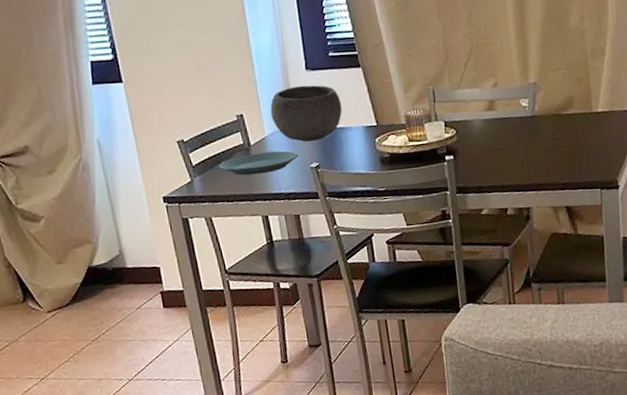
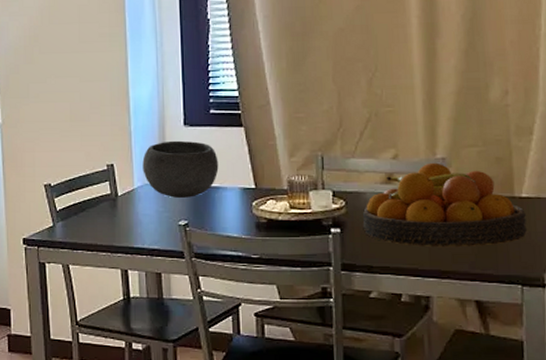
plate: present [219,150,298,176] -> none [83,204,166,226]
fruit bowl: none [471,87,603,165] -> present [362,162,527,248]

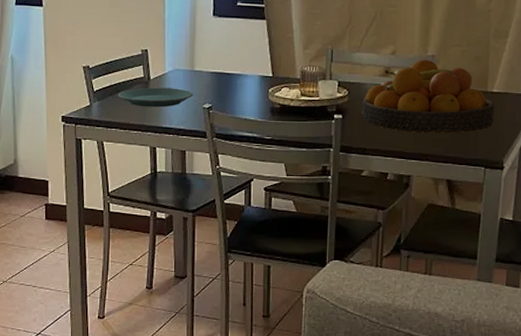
plate: none [83,204,166,226] -> present [118,87,193,108]
bowl: present [142,140,219,198] -> none [174,29,242,83]

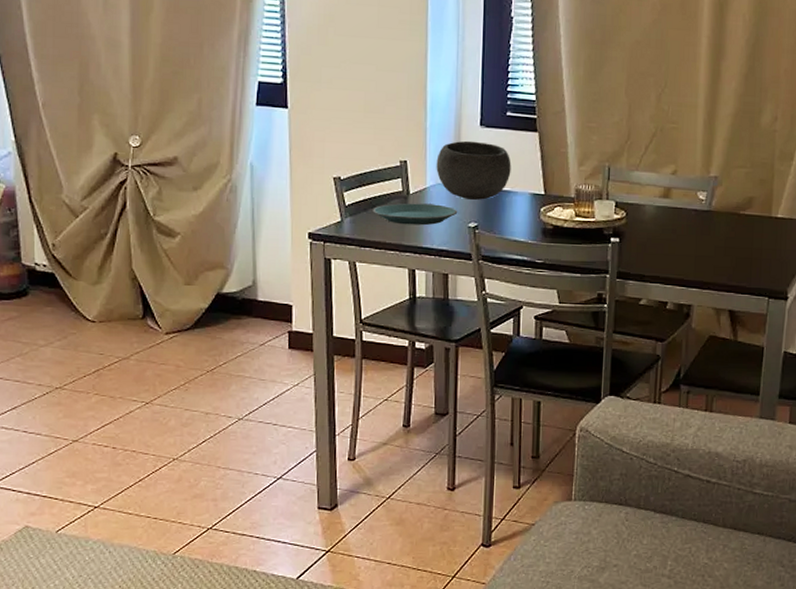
bowl: none [174,29,242,83] -> present [436,140,511,200]
fruit bowl: present [361,59,495,134] -> none [639,180,779,261]

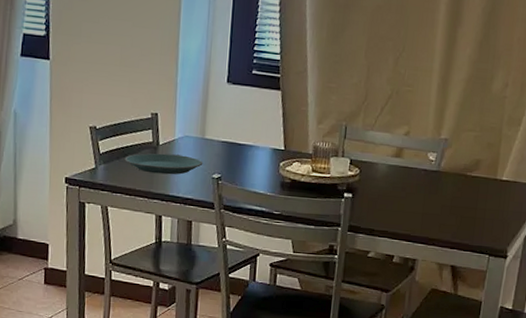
bowl: present [436,140,511,200] -> none [184,96,255,153]

